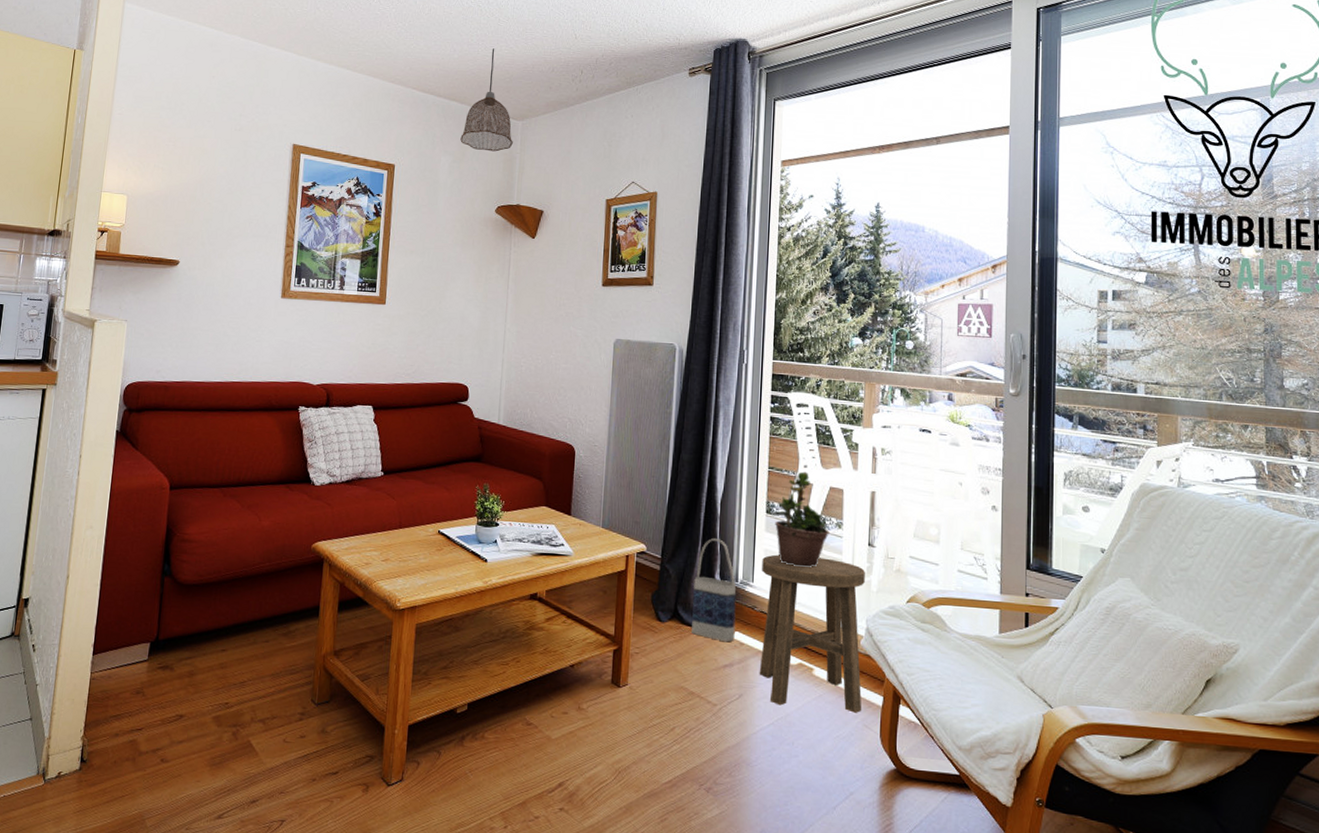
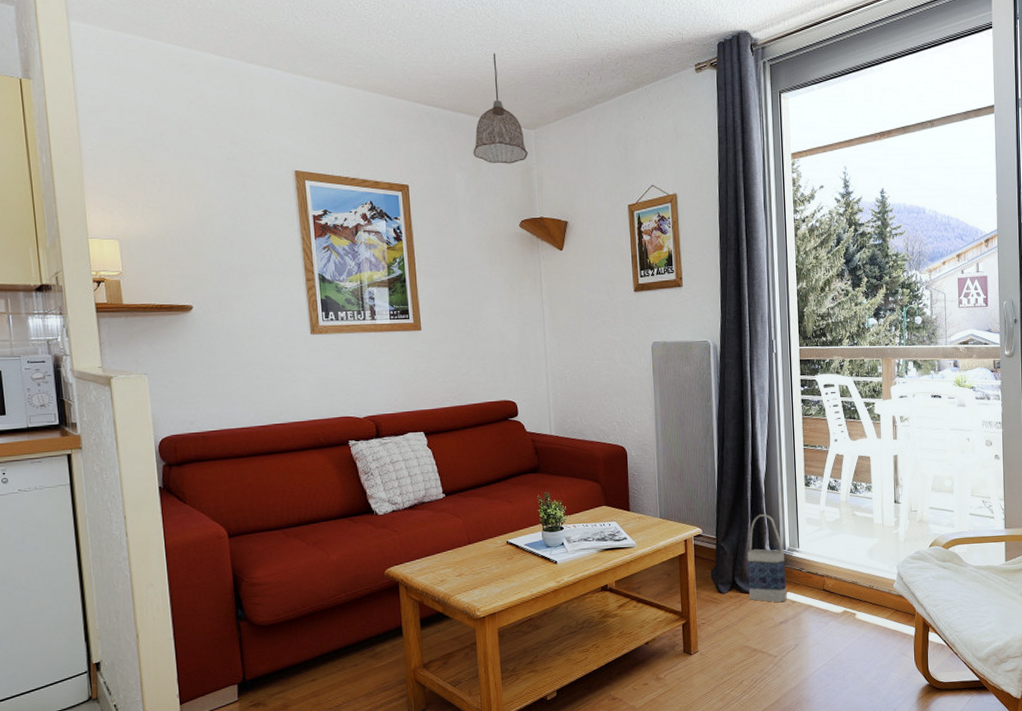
stool: present [759,554,865,713] -> none [805,518,899,649]
potted plant: present [770,471,829,567] -> none [809,445,861,529]

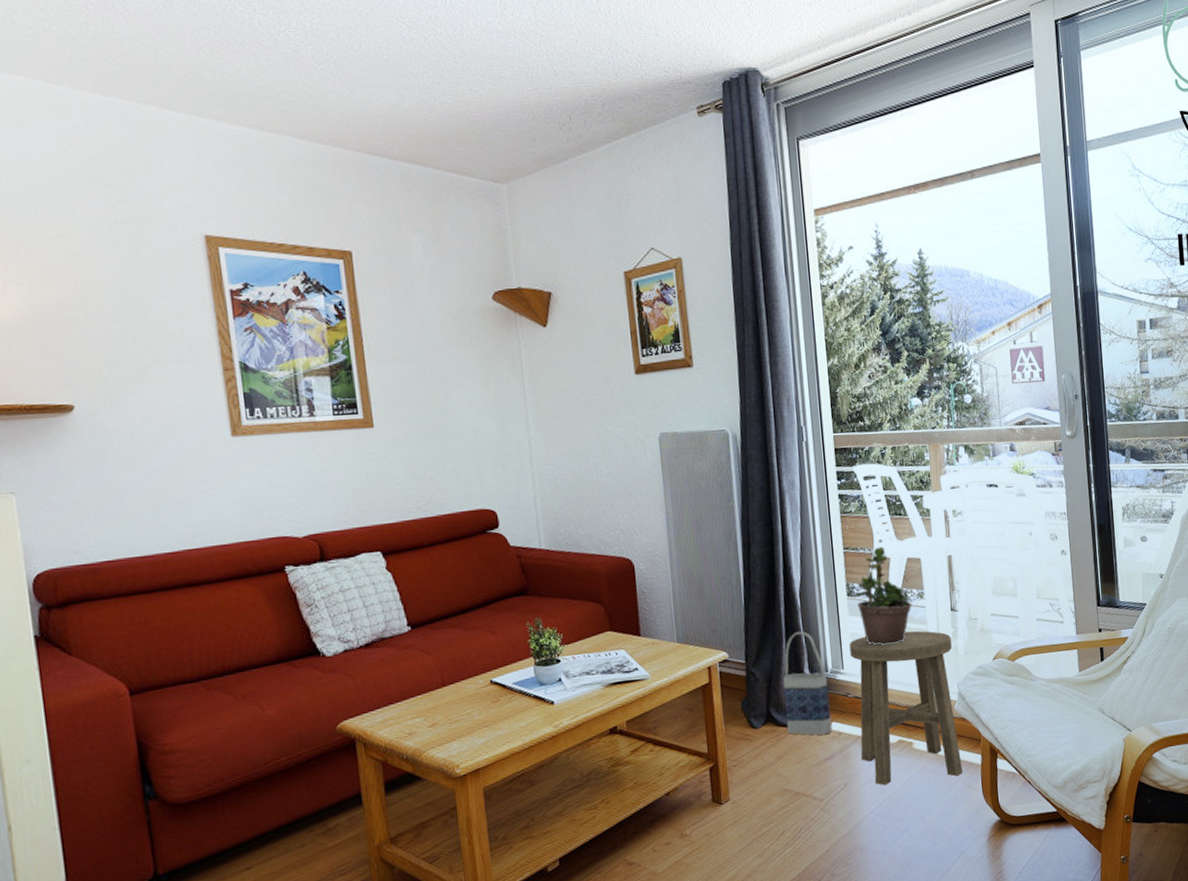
pendant lamp: present [473,53,528,164] -> none [431,93,500,225]
stool: none [805,518,899,649] -> present [849,630,964,786]
potted plant: none [809,445,861,529] -> present [851,546,912,645]

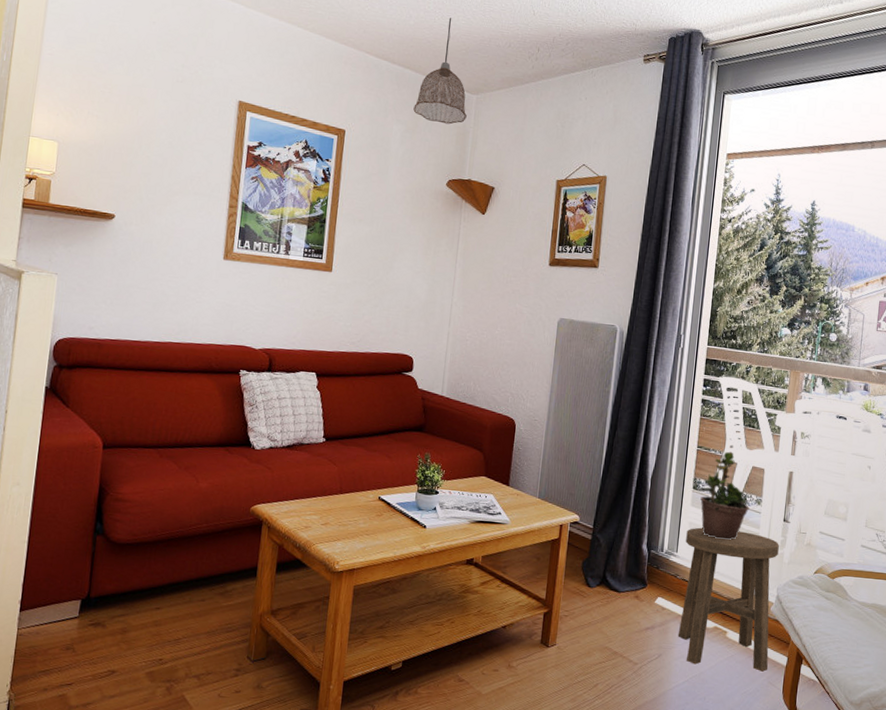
pendant lamp: none [431,93,500,225] -> present [413,18,467,125]
bag: present [783,631,832,735] -> none [618,511,661,607]

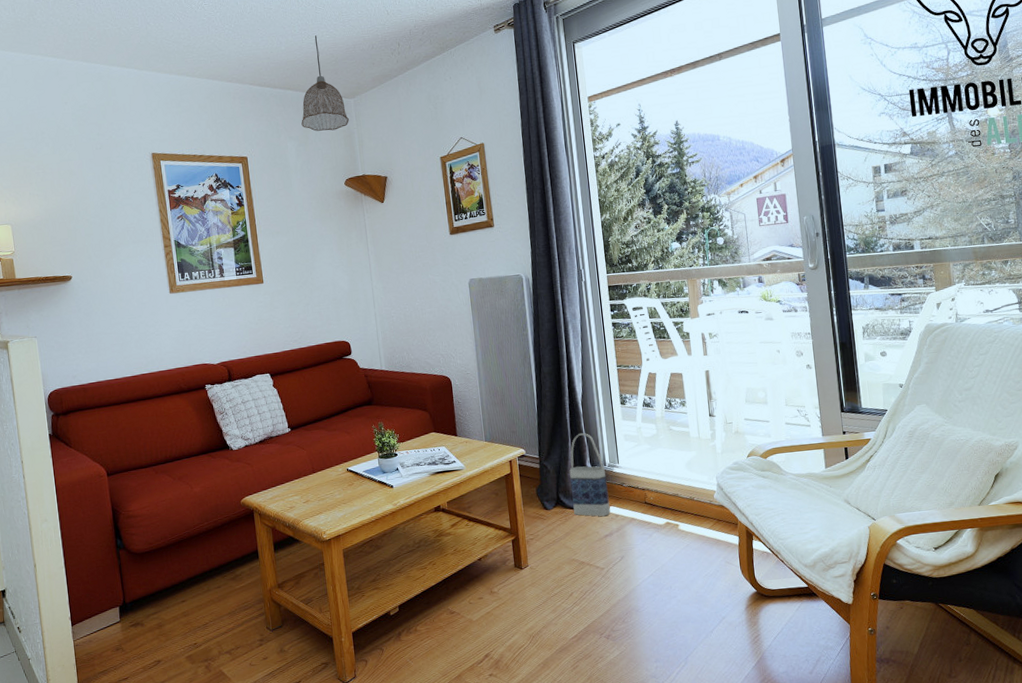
bag: none [618,511,661,607] -> present [569,433,611,517]
stool: present [677,527,779,672] -> none [623,432,723,560]
potted plant: present [697,451,749,540] -> none [624,364,676,444]

